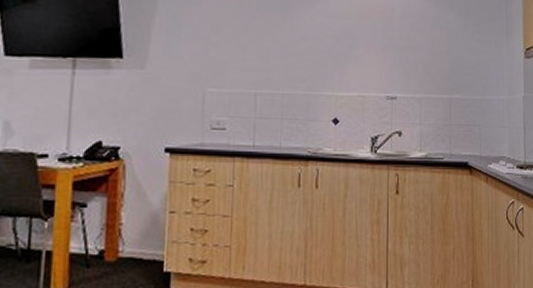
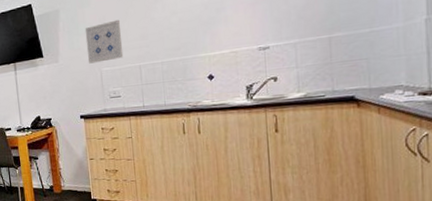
wall art: none [187,30,238,80] -> present [84,19,124,64]

